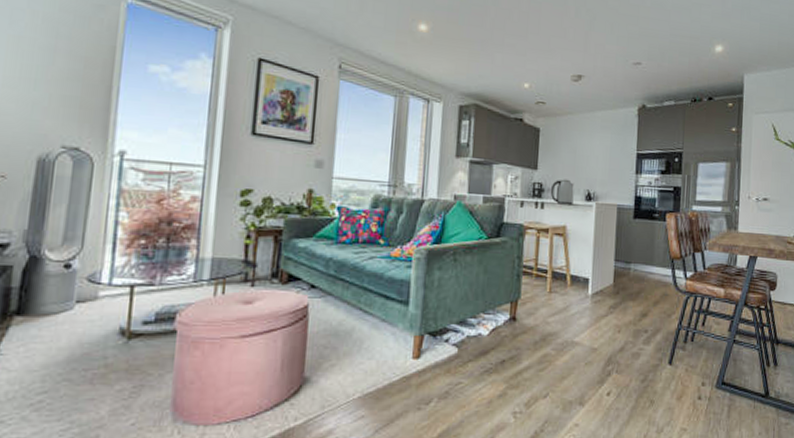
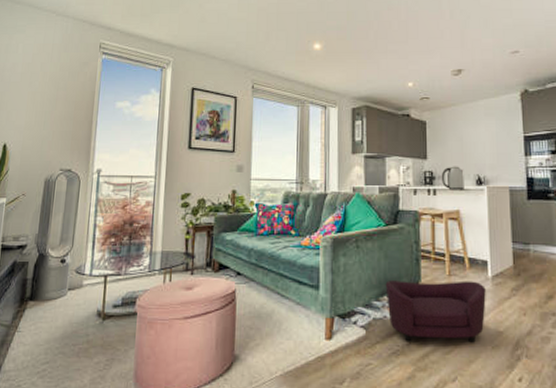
dog bed: none [482,297,585,360] -> present [385,280,486,343]

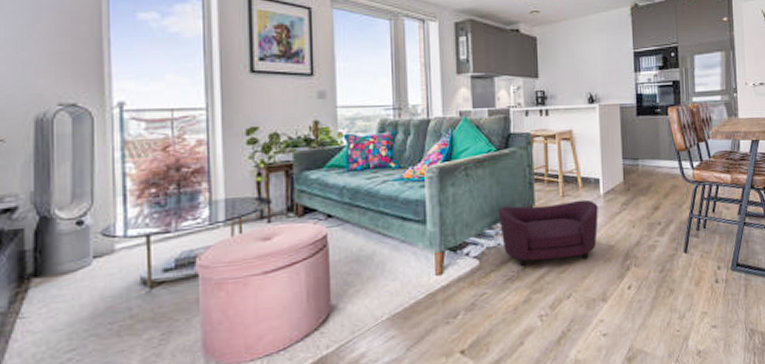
kettle: present [442,166,464,190] -> none [554,84,577,110]

